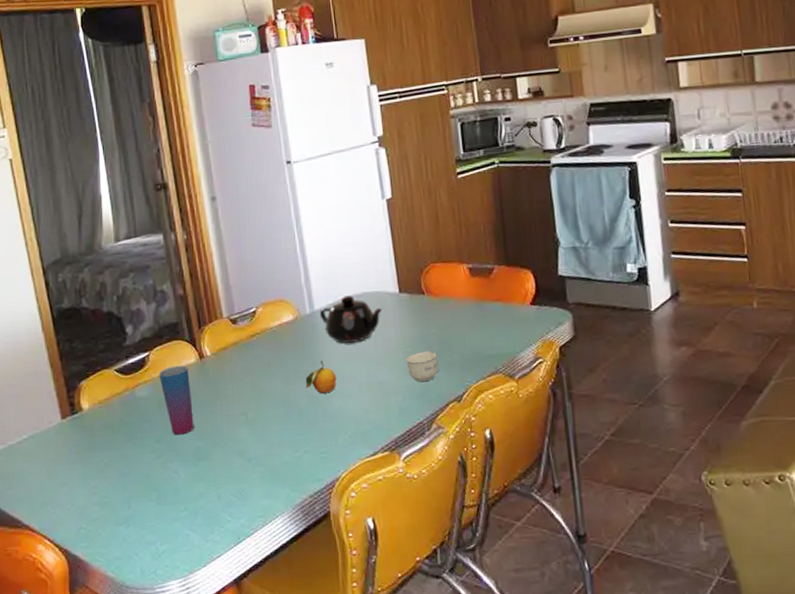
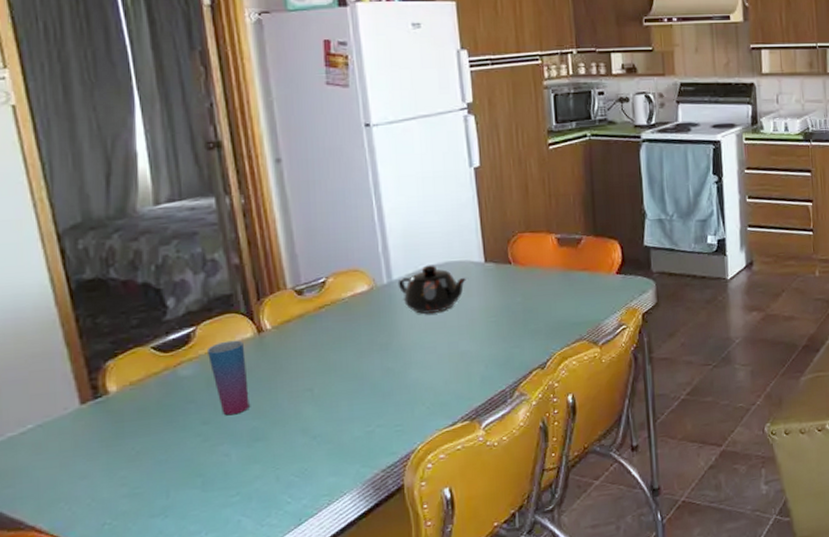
fruit: present [305,359,337,394] -> none [380,330,415,366]
cup: present [406,350,438,382] -> none [489,319,523,351]

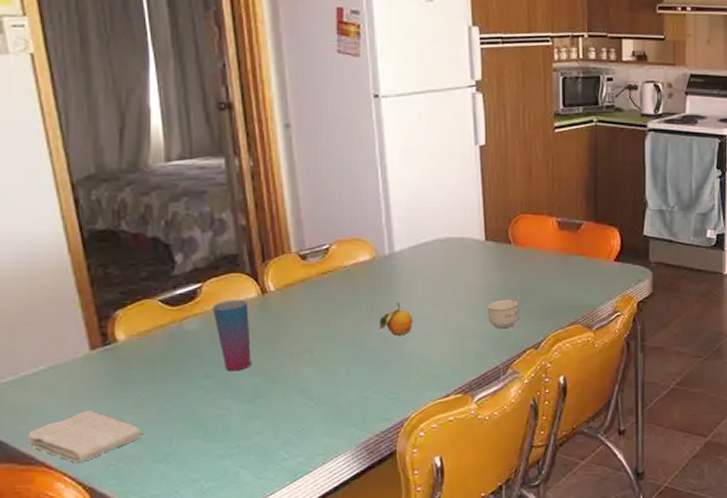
washcloth: none [15,467,139,524] -> present [26,410,143,462]
fruit: none [380,330,415,366] -> present [379,301,413,336]
teapot: present [397,265,468,314] -> none [399,239,467,287]
cup: none [489,319,523,351] -> present [487,298,518,329]

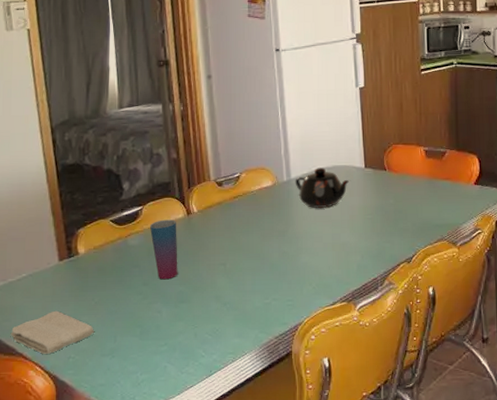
fruit: present [379,301,413,336] -> none [278,221,306,250]
teapot: none [399,239,467,287] -> present [295,167,350,208]
cup: present [487,298,518,329] -> none [366,217,393,245]

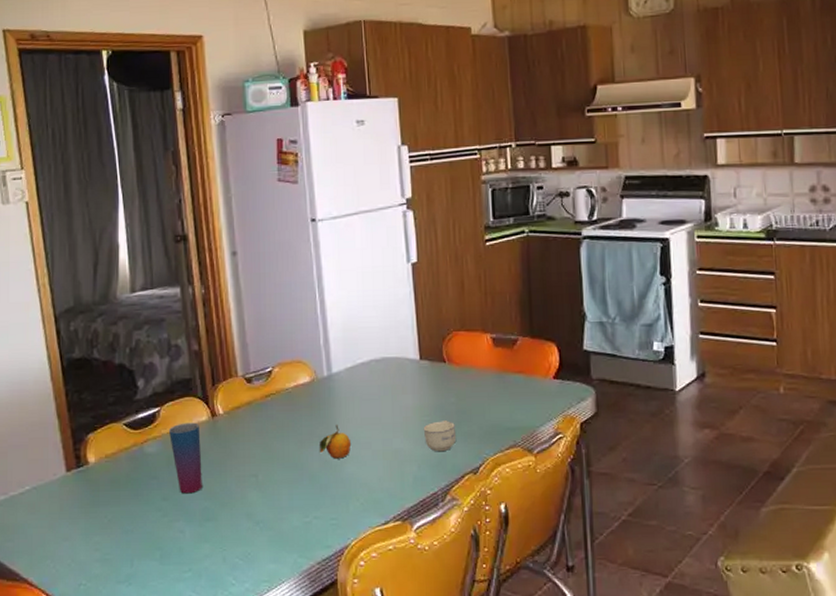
washcloth: present [10,310,95,354] -> none [13,529,109,580]
fruit: none [278,221,306,250] -> present [319,424,352,459]
teapot: present [295,167,350,208] -> none [337,360,403,408]
cup: none [366,217,393,245] -> present [423,419,456,452]

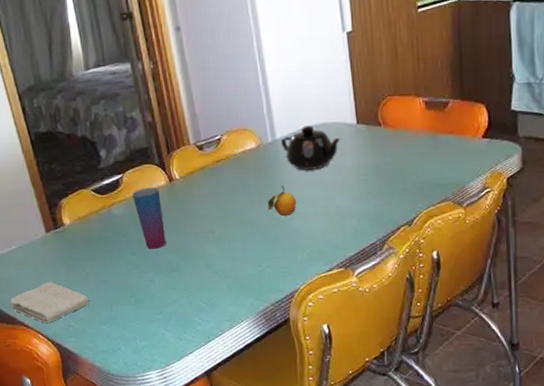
washcloth: none [13,529,109,580] -> present [9,281,91,323]
teapot: none [337,360,403,408] -> present [280,125,341,170]
cup: present [423,419,456,452] -> none [361,178,391,207]

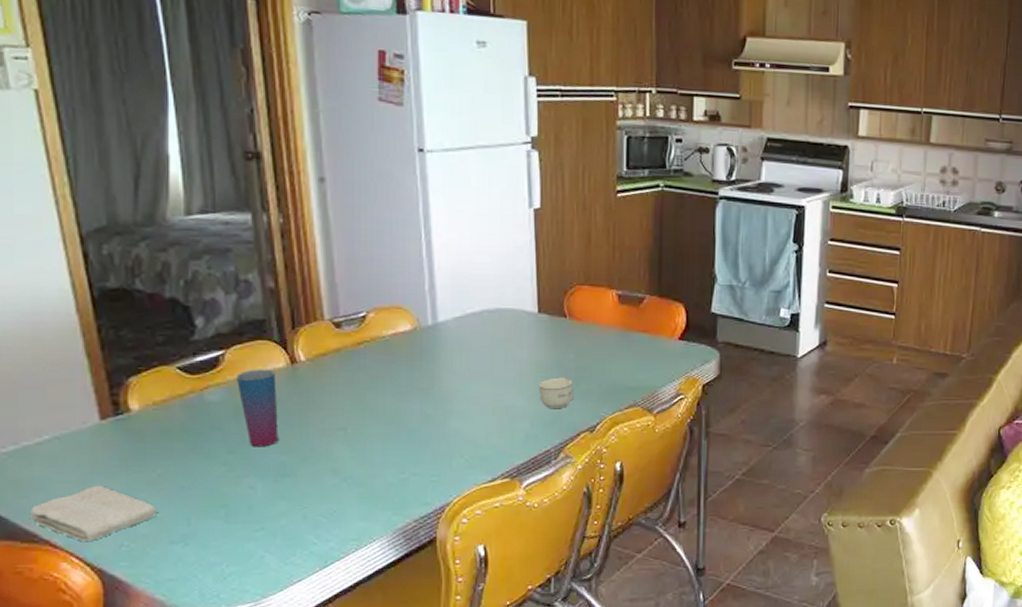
fruit: present [267,184,297,216] -> none [419,376,458,413]
teapot: present [280,125,341,170] -> none [443,310,518,361]
cup: none [361,178,391,207] -> present [538,376,573,409]

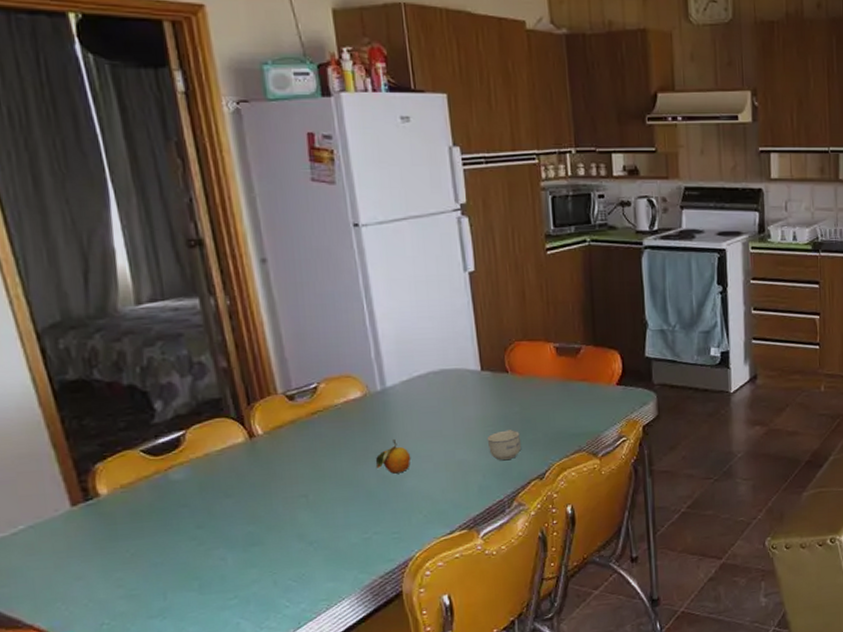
washcloth: present [29,485,159,541] -> none [11,568,135,623]
cup: present [235,369,278,447] -> none [197,445,244,520]
fruit: none [419,376,458,413] -> present [375,438,411,474]

